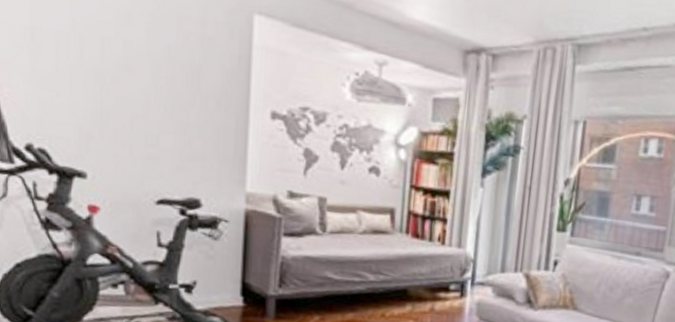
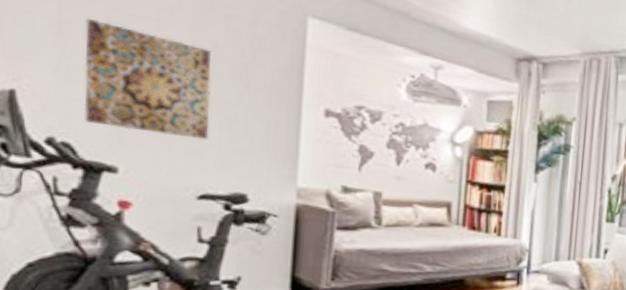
wall art: none [54,26,166,145] -> present [84,19,212,140]

